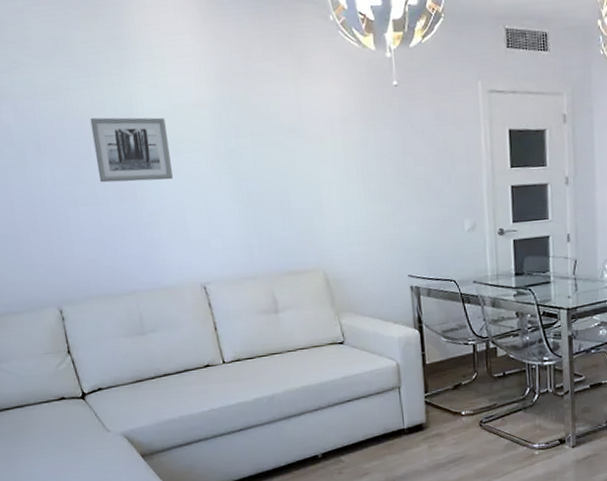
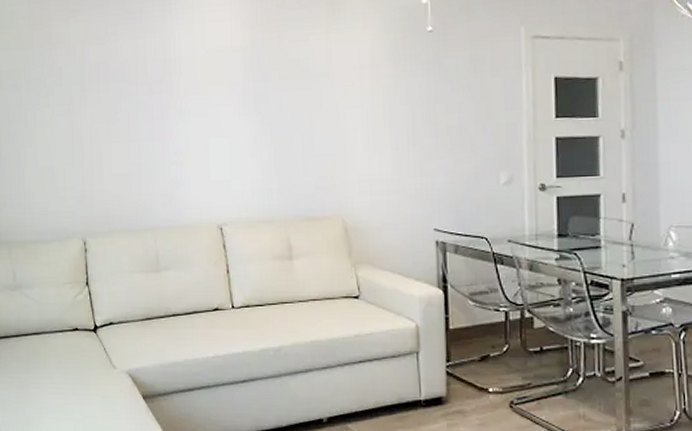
wall art: present [90,117,173,183] -> none [131,61,201,122]

